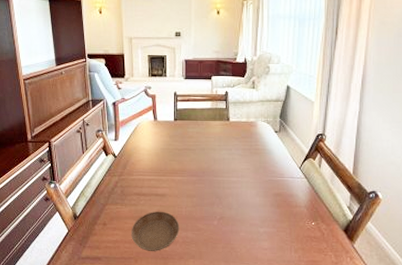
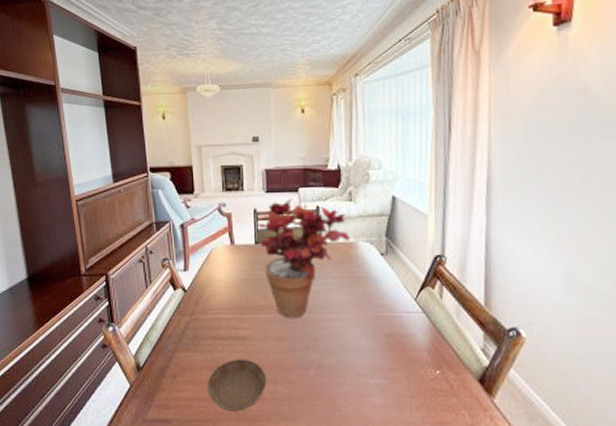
potted plant: none [176,85,252,180] -> present [257,199,351,318]

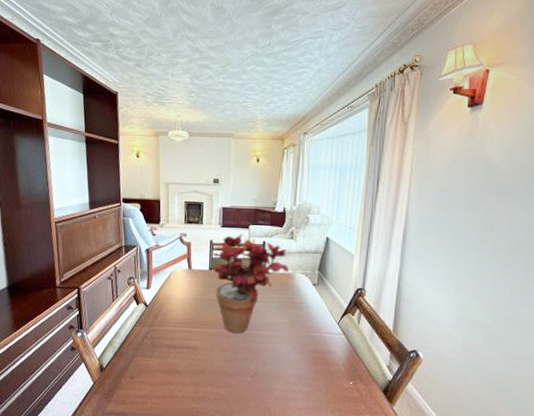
saucer: present [207,358,267,411] -> none [160,364,211,408]

